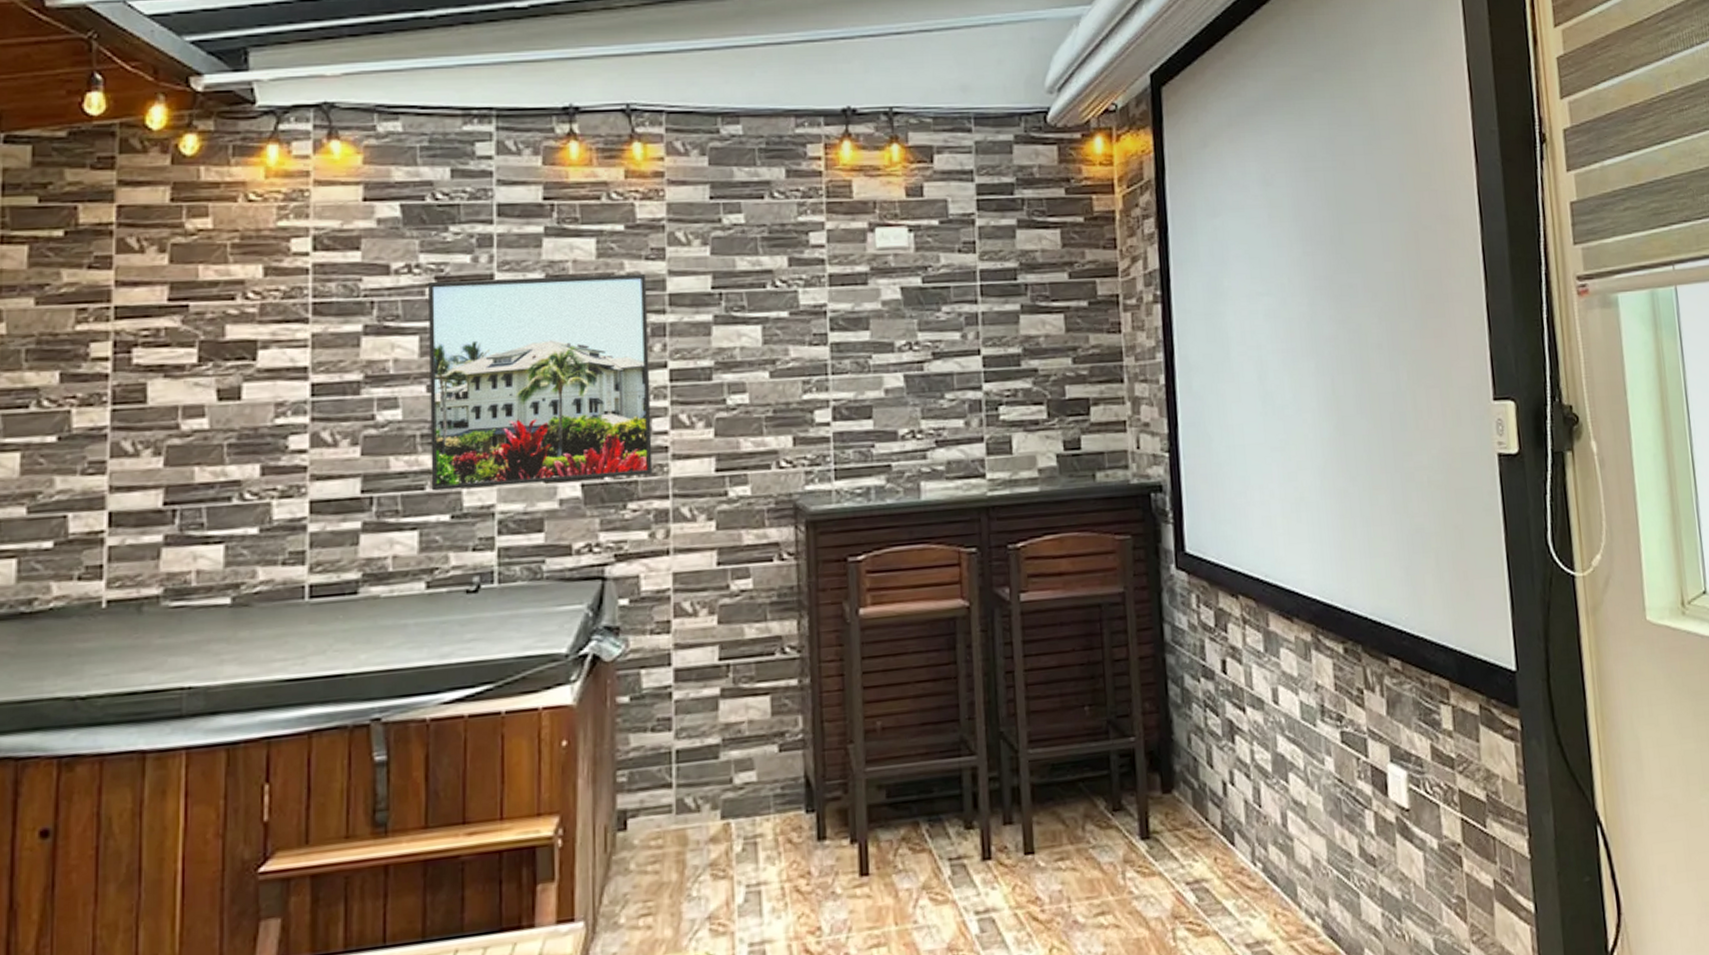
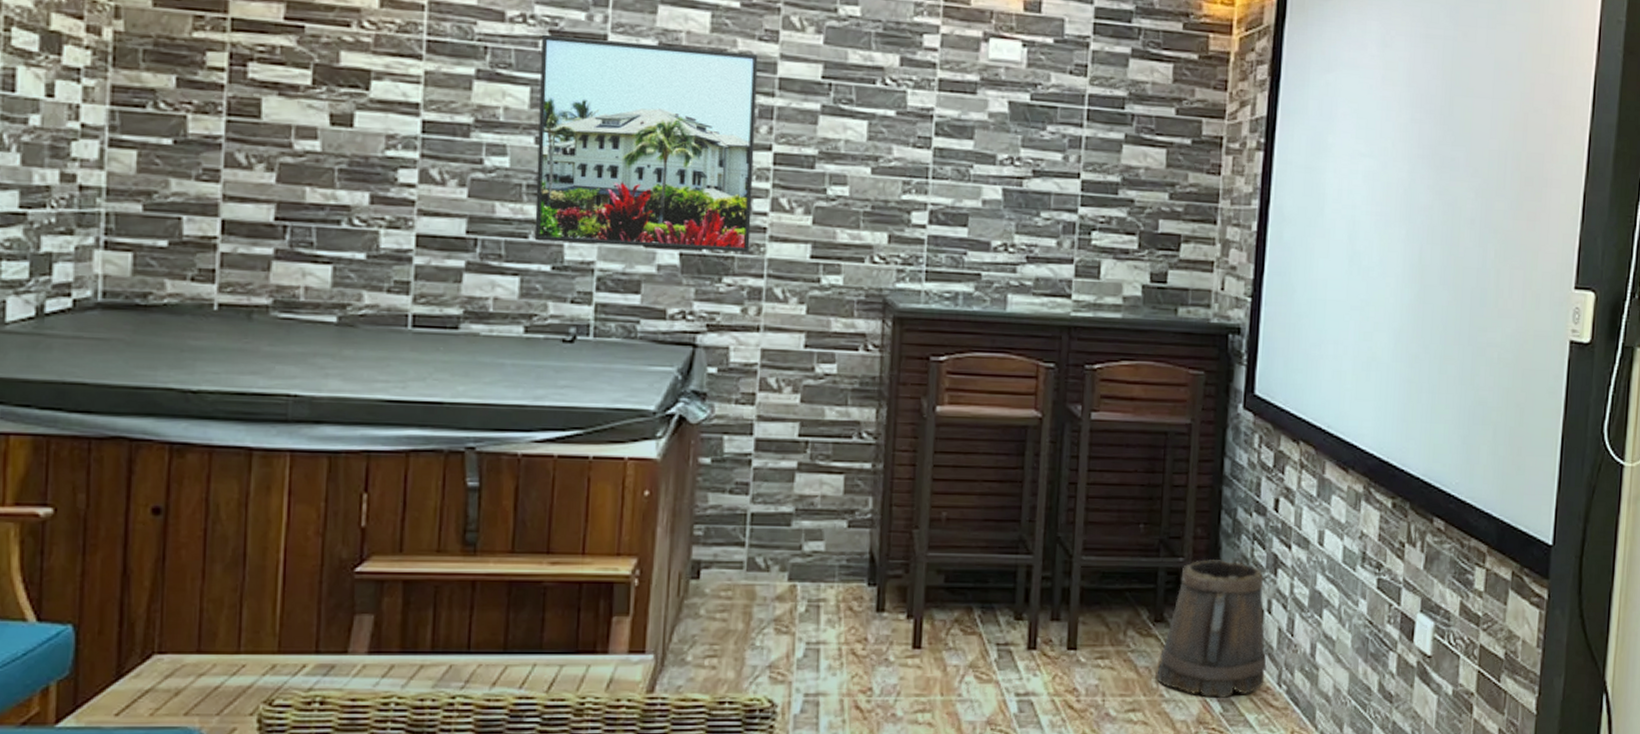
bucket: none [1122,733,1238,887] -> present [1157,560,1267,698]

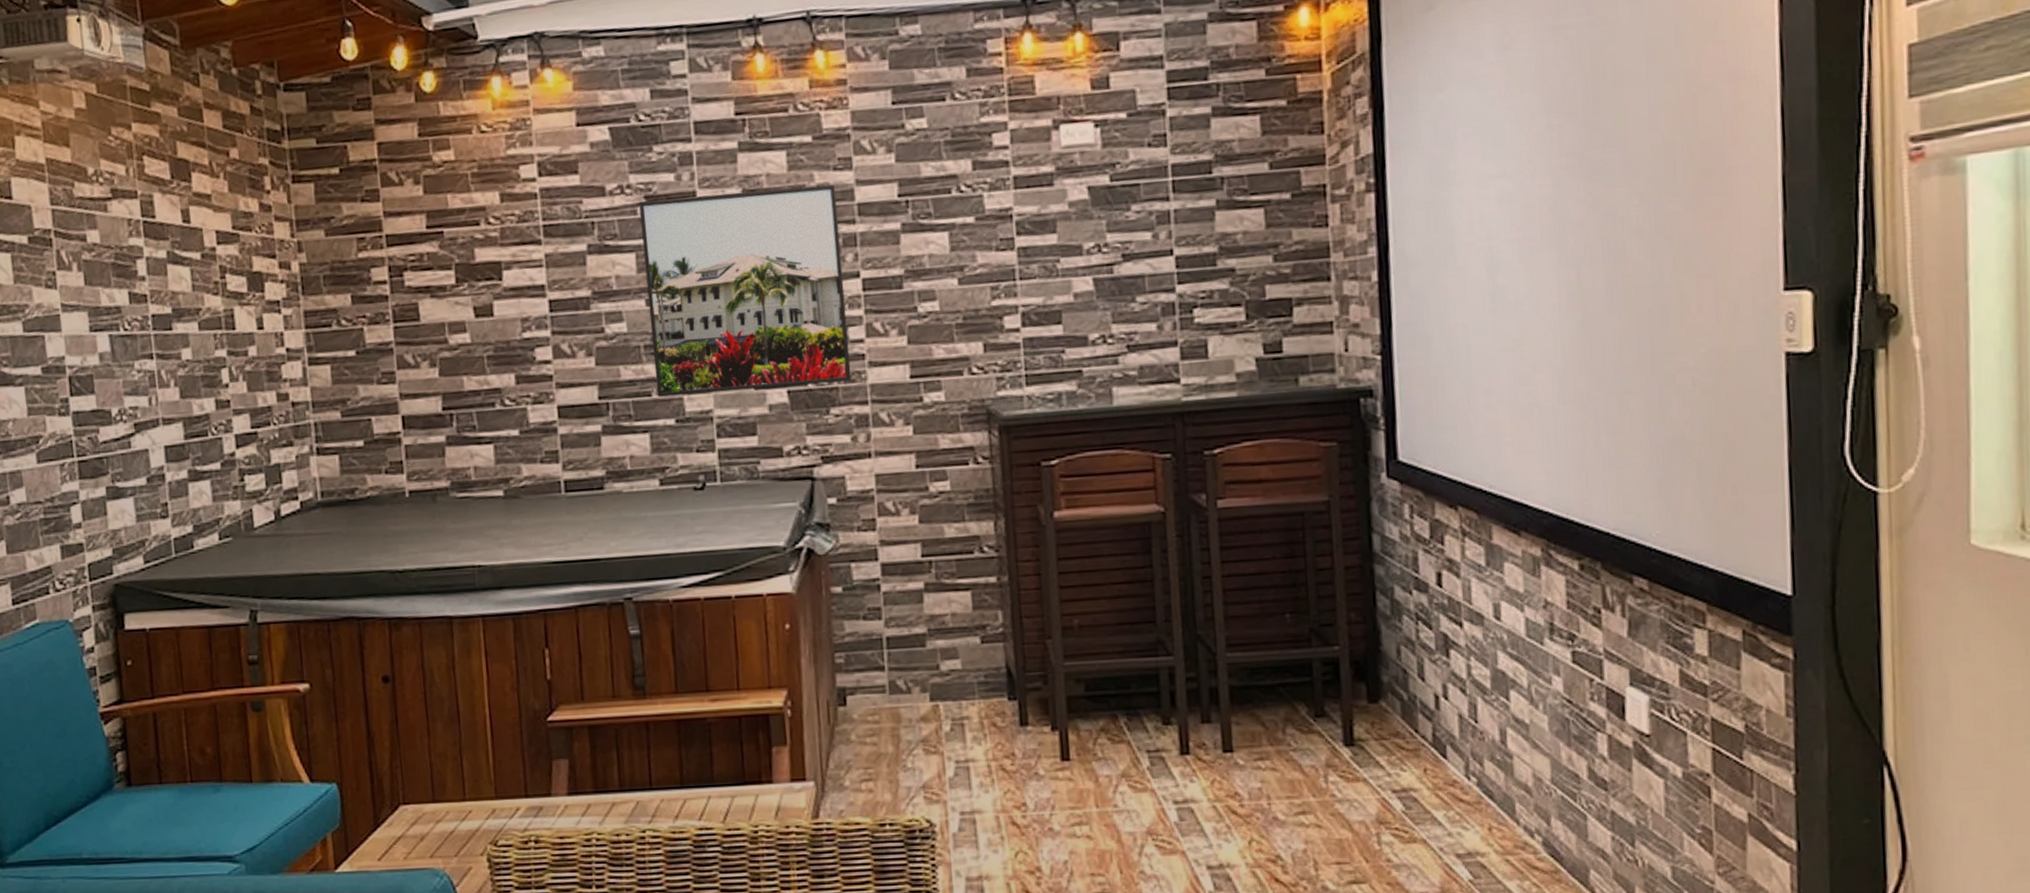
bucket: present [1157,560,1267,698] -> none [1324,645,1450,795]

